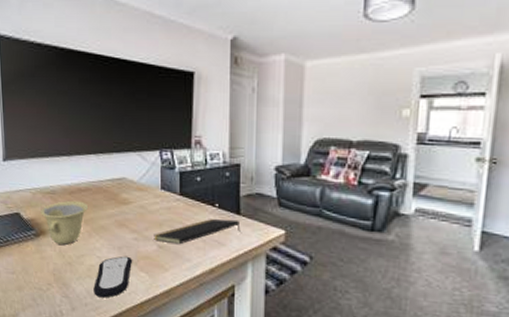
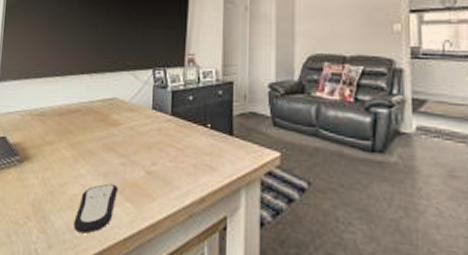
cup: present [41,200,89,245] -> none [27,122,77,172]
notepad: present [154,218,241,245] -> none [142,139,234,170]

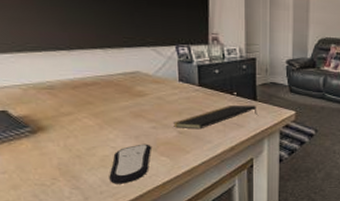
notepad: none [142,139,234,170] -> present [173,104,257,130]

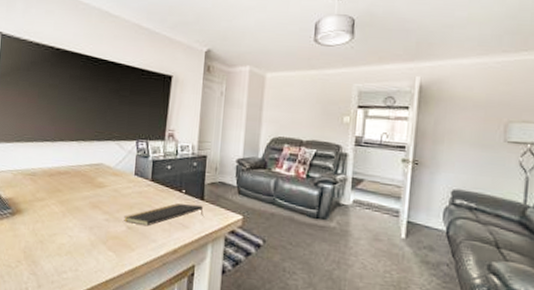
remote control: present [109,144,153,184] -> none [61,235,102,276]

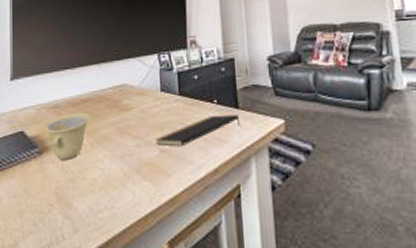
cup: none [19,182,66,224] -> present [44,112,91,160]

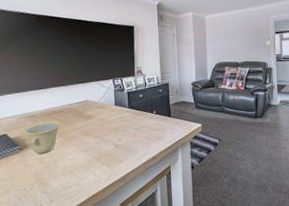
notepad: present [156,114,241,147] -> none [111,120,172,143]

